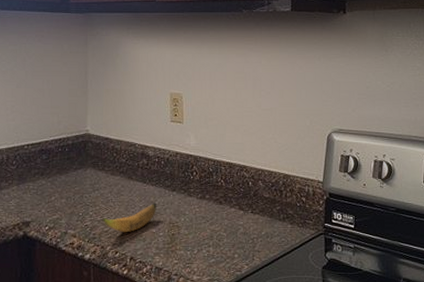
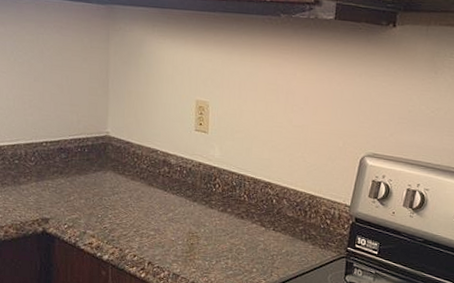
banana: present [102,203,157,233] -> none [121,211,177,238]

